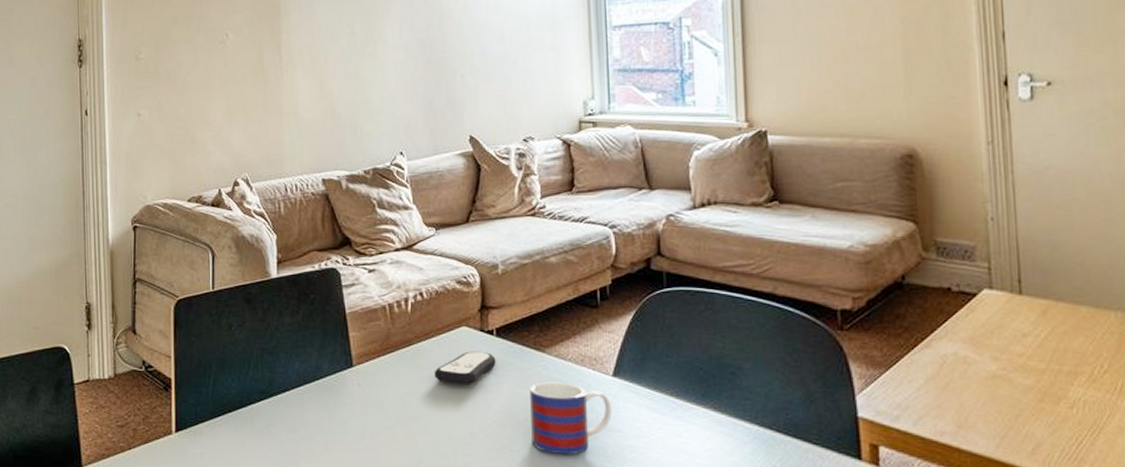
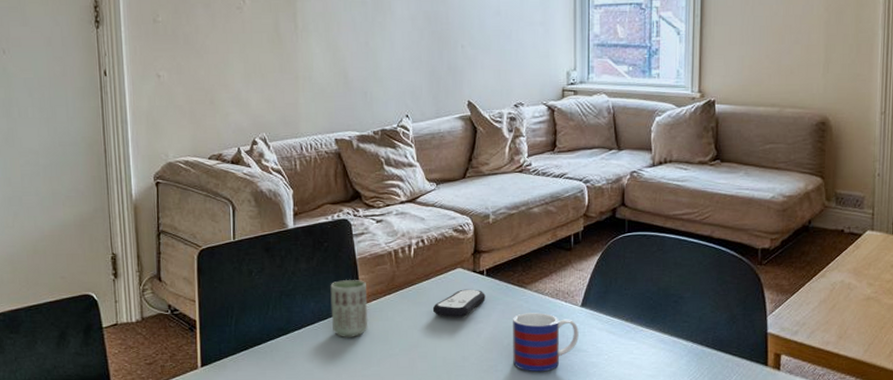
cup: none [317,336,360,404] -> present [330,279,368,337]

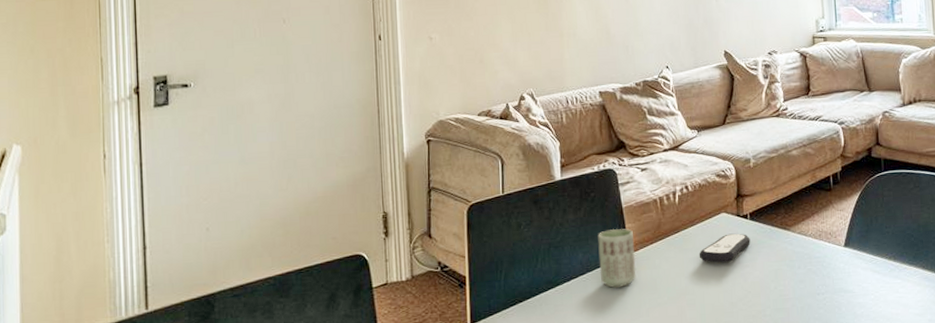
mug: present [513,313,579,372] -> none [778,254,844,316]

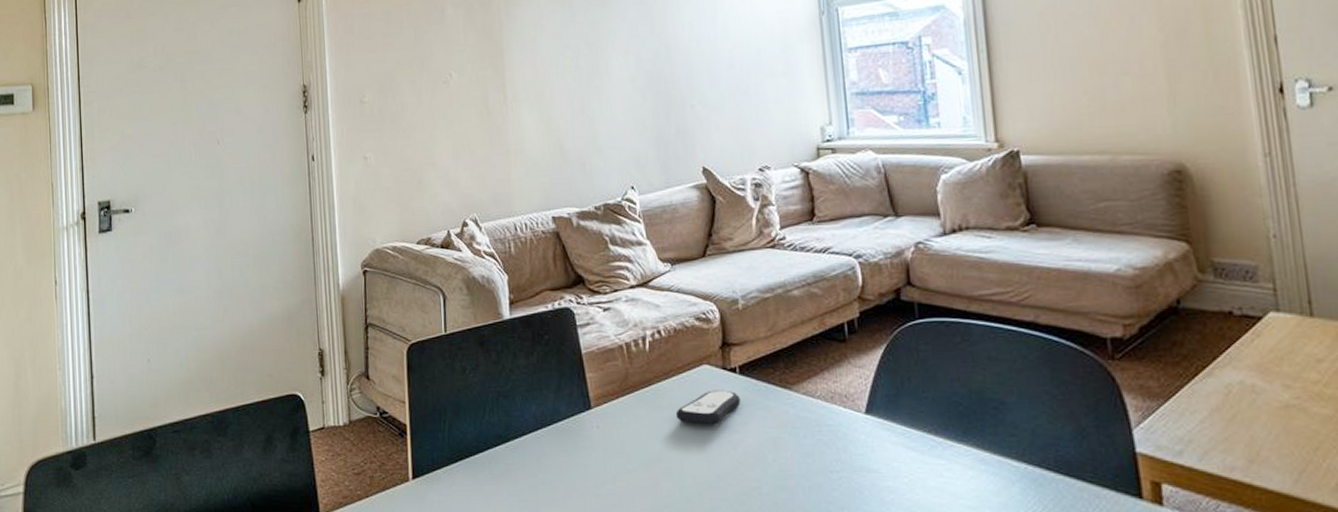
cup: present [598,228,636,288] -> none [553,377,600,448]

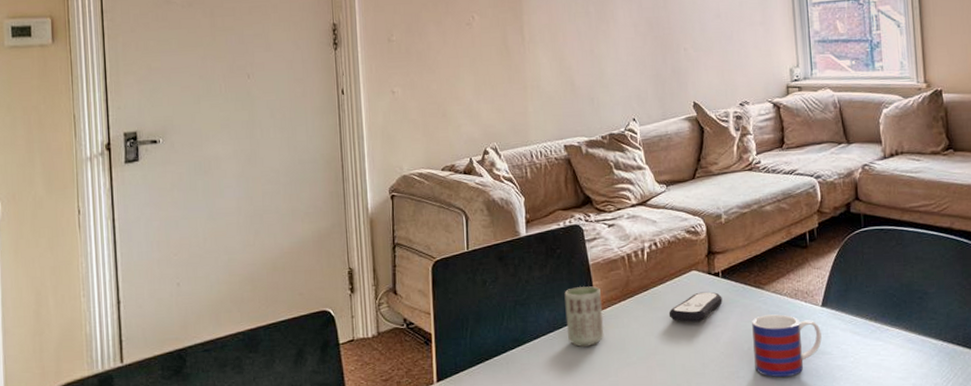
cup: none [553,377,600,448] -> present [564,286,604,347]
mug: none [777,421,866,498] -> present [752,314,822,378]

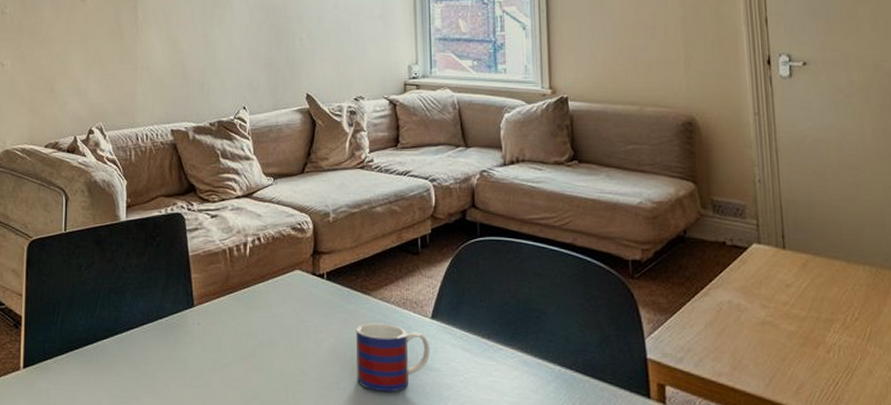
cup: present [564,286,604,347] -> none [161,277,200,342]
remote control: present [668,291,722,322] -> none [269,293,326,325]

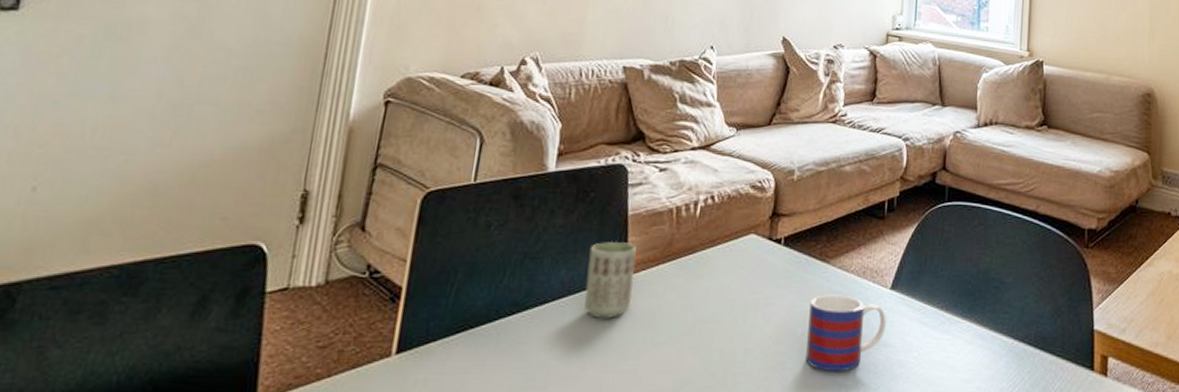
cup: none [161,277,200,342] -> present [584,241,636,318]

